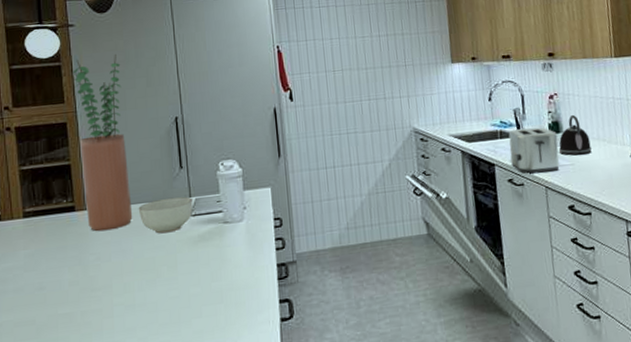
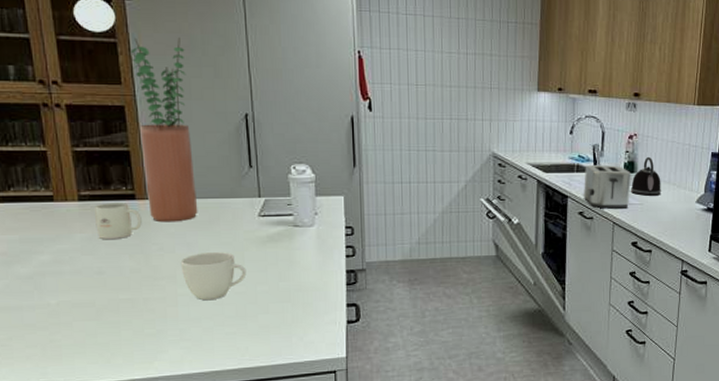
mug: none [38,215,81,255] -> present [95,203,142,240]
cup: none [116,256,180,309] -> present [180,252,247,301]
bowl: present [138,196,193,234] -> none [204,195,262,231]

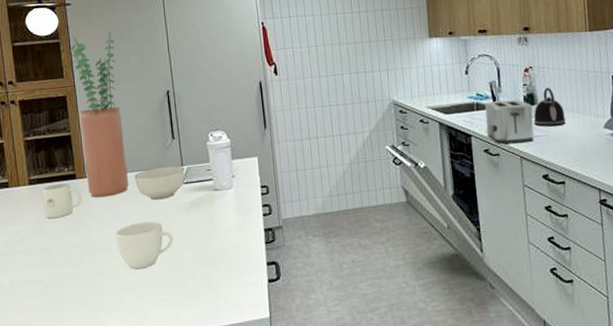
bowl: none [204,195,262,231] -> present [134,165,185,200]

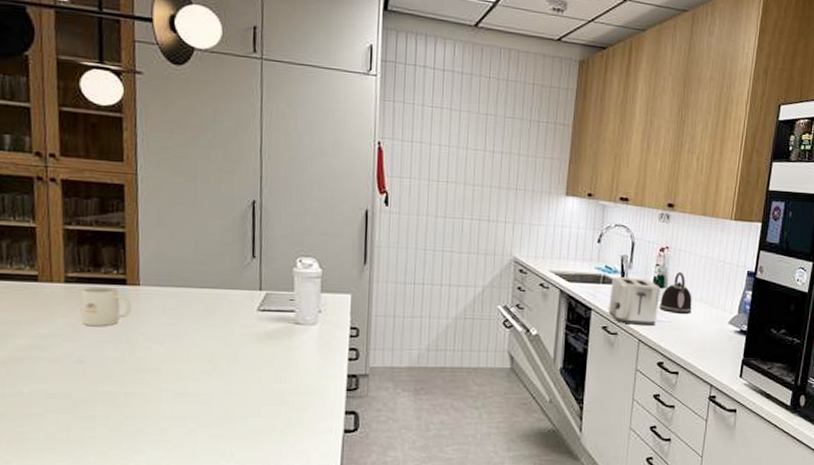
vase: present [71,32,129,197] -> none [136,113,195,312]
cup: present [115,220,174,270] -> none [168,346,239,399]
bowl: present [134,165,185,200] -> none [199,287,263,325]

